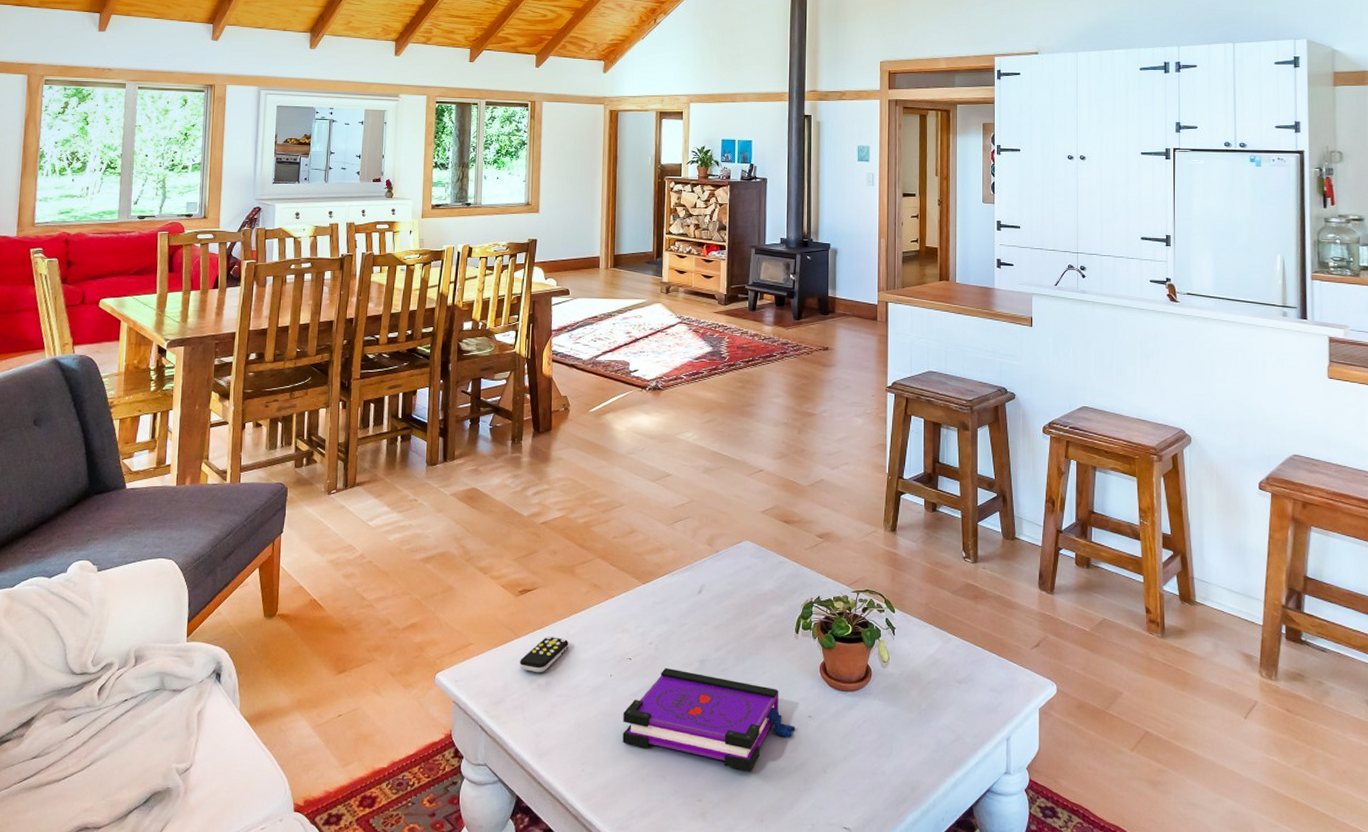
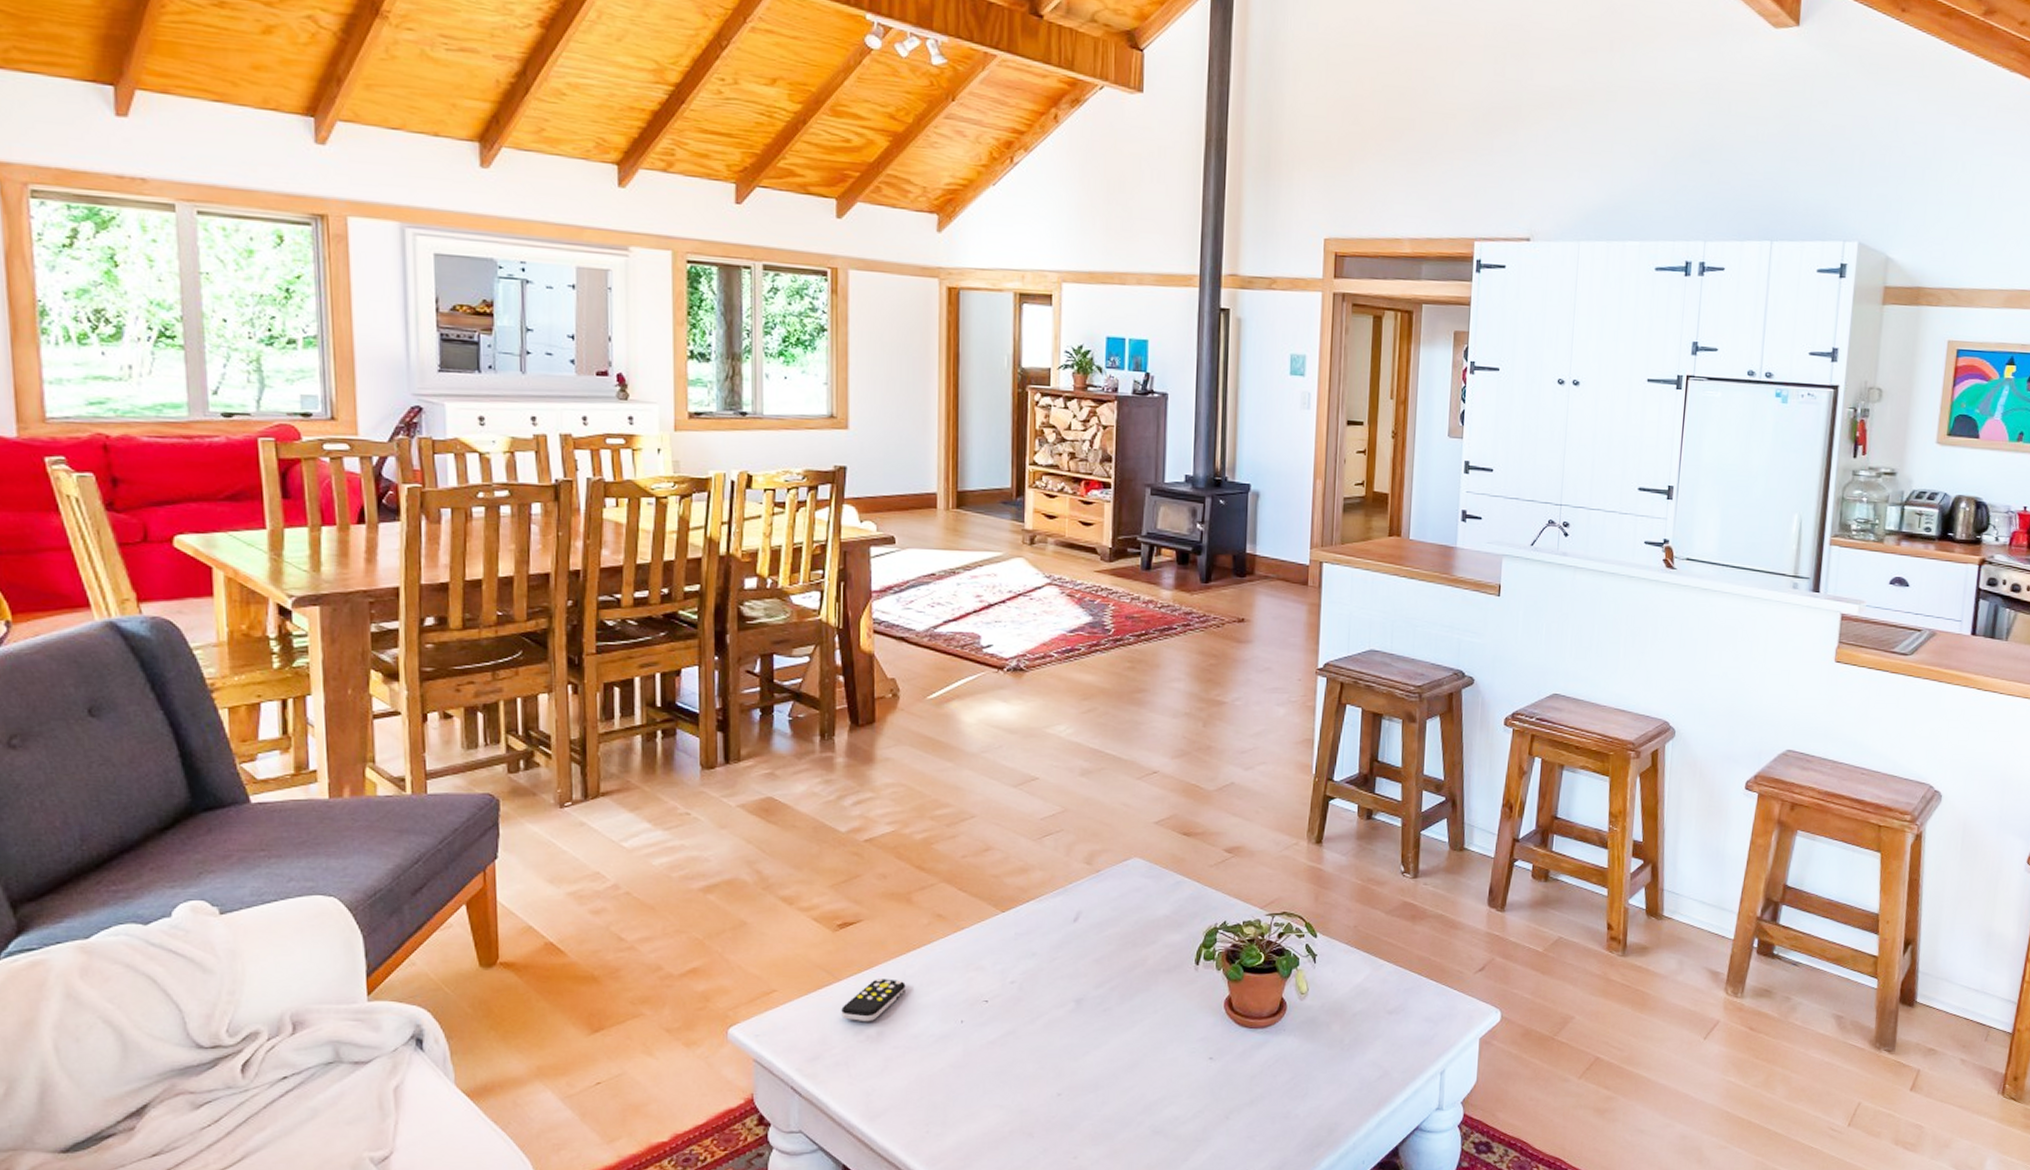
board game: present [622,667,796,772] -> none [978,1009,1194,1123]

